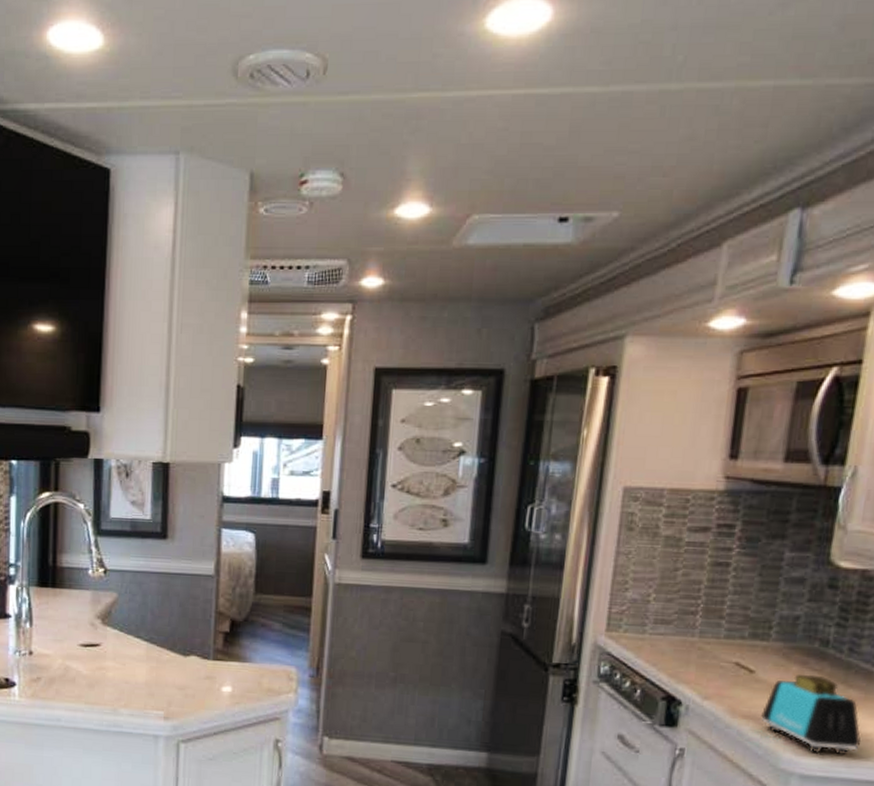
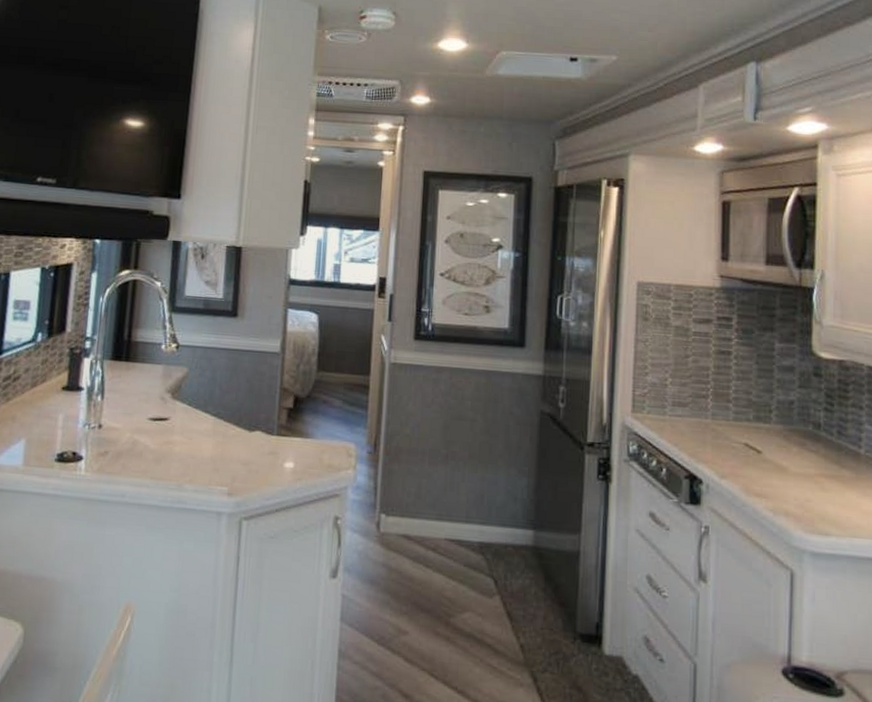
toaster: present [761,674,861,754] -> none [772,454,859,532]

